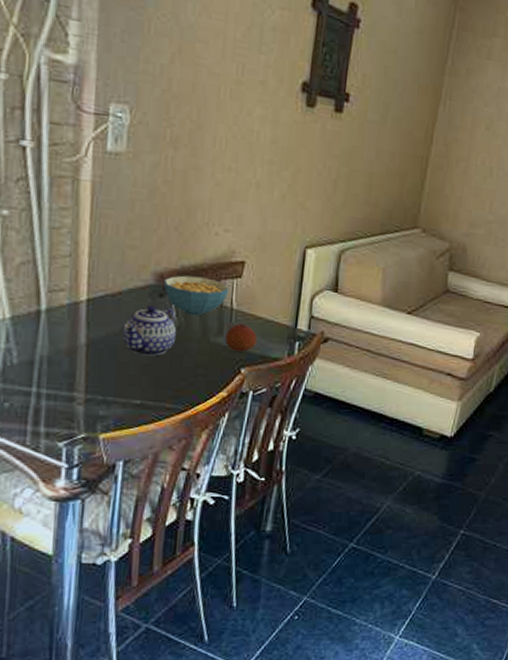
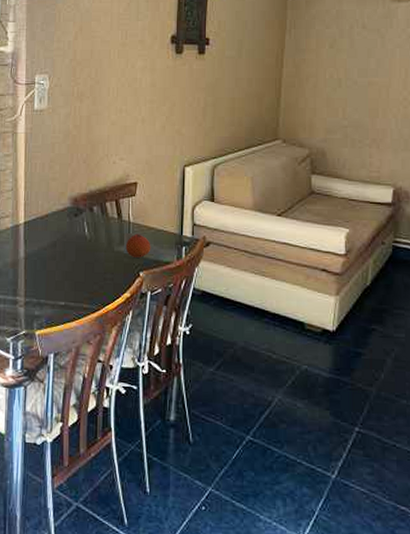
teapot: present [122,305,177,356] -> none [49,224,89,265]
cereal bowl: present [164,275,229,316] -> none [78,198,126,230]

